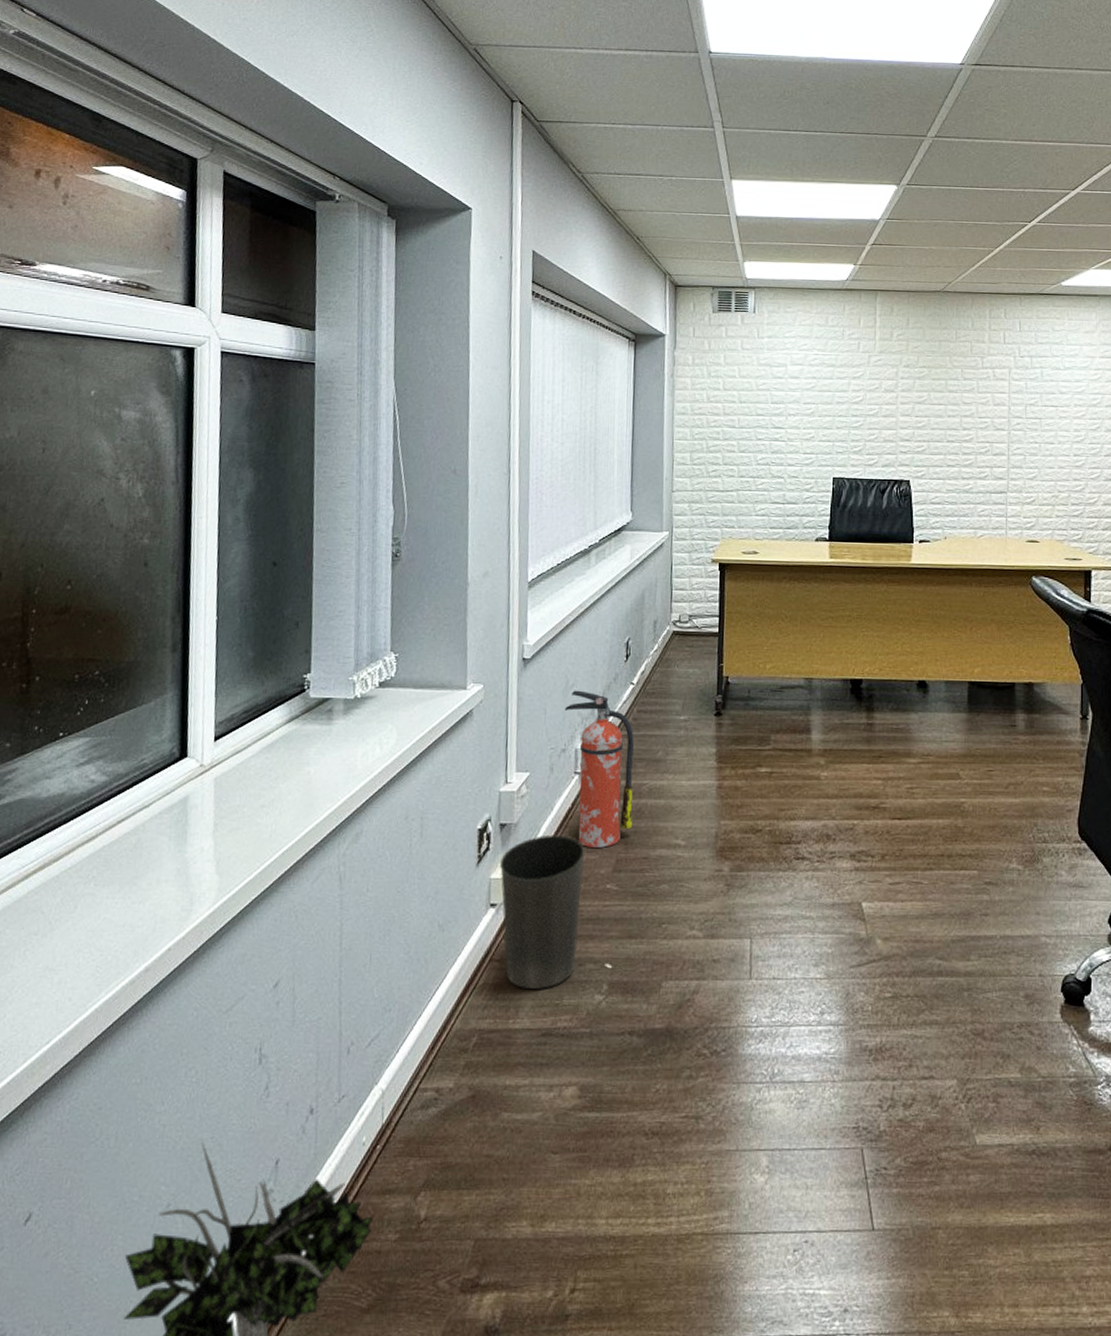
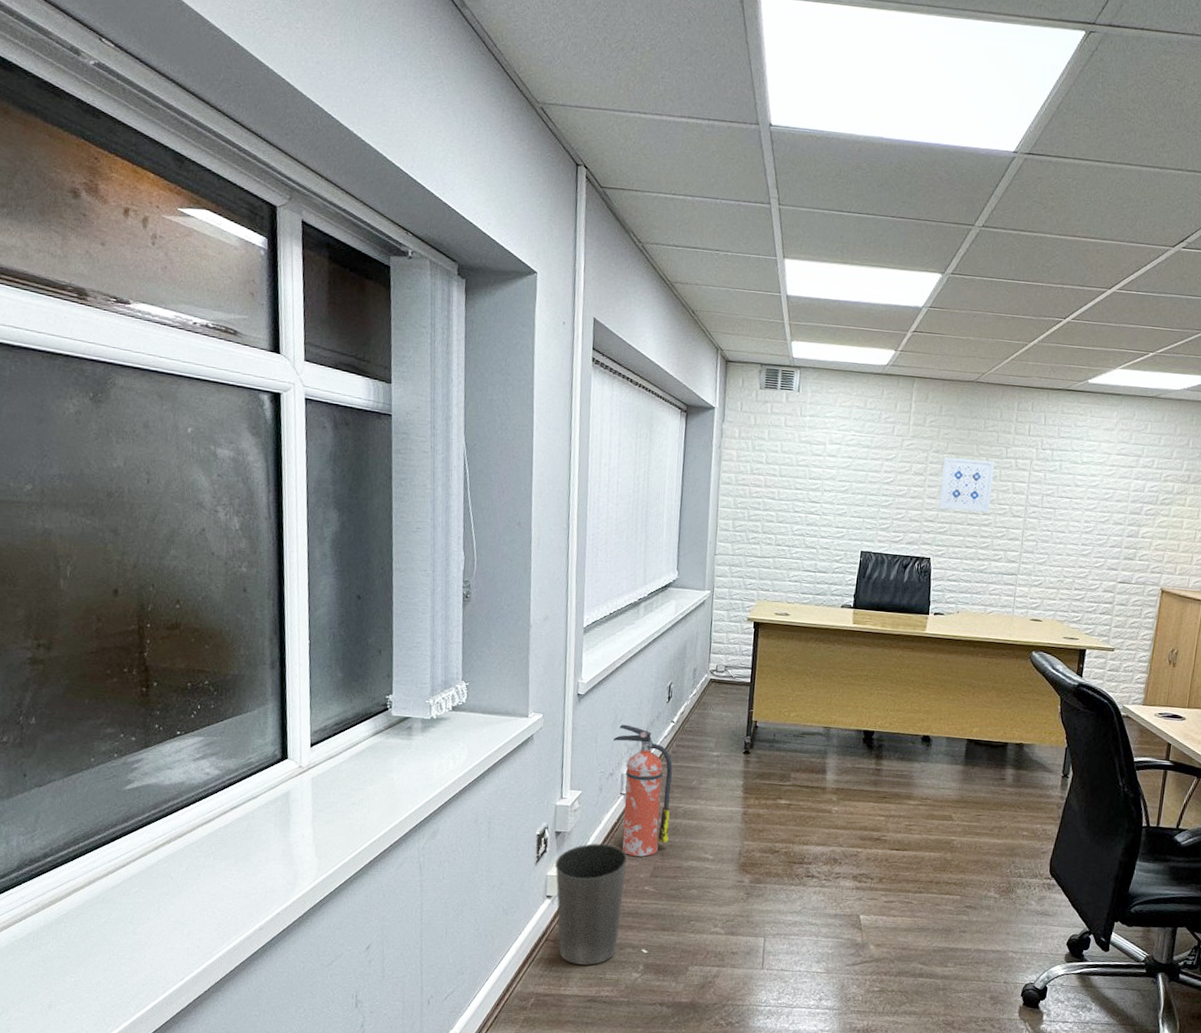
wall art: none [914,371,970,428] -> present [938,457,995,512]

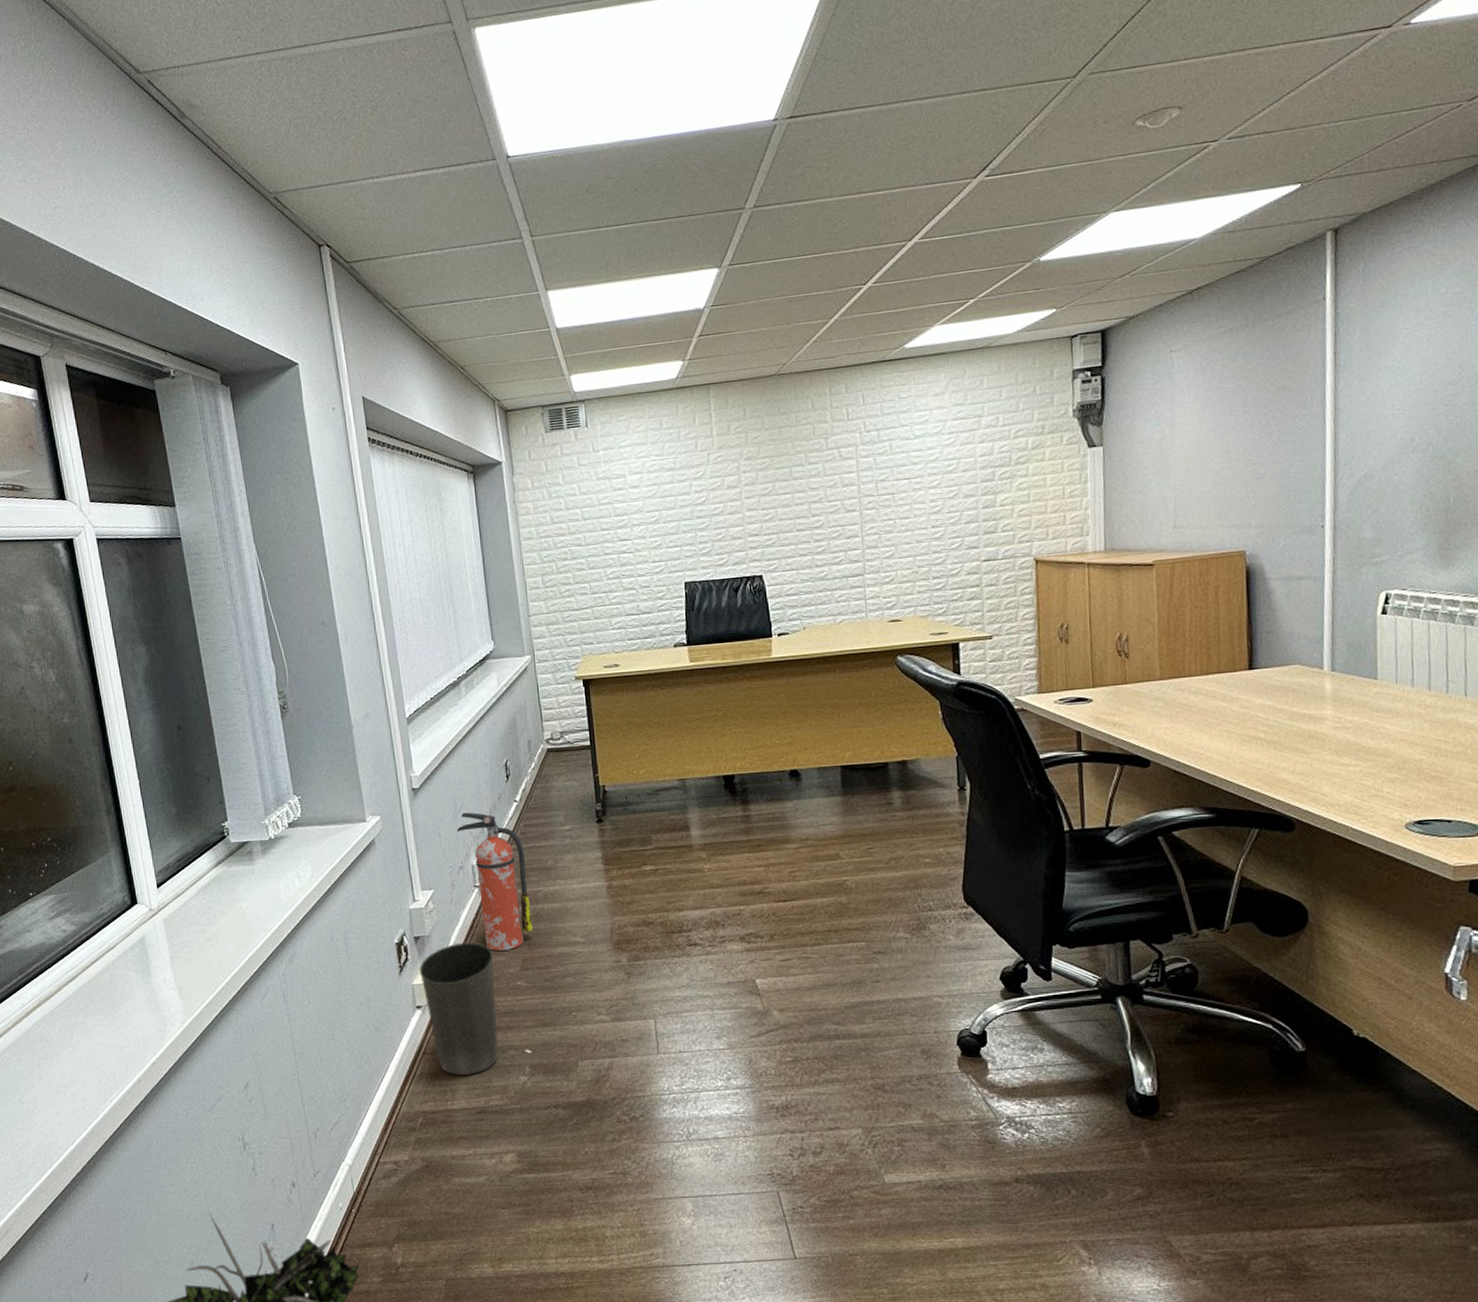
wall art: present [938,457,995,512] -> none [757,456,819,520]

